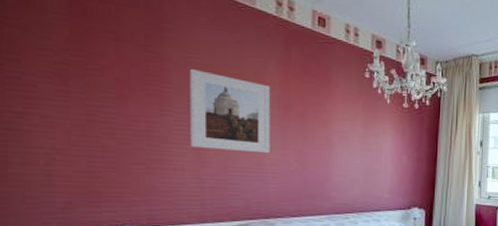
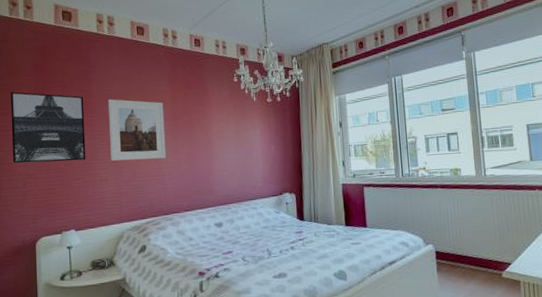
wall art: none [25,31,153,141] -> present [10,92,86,164]

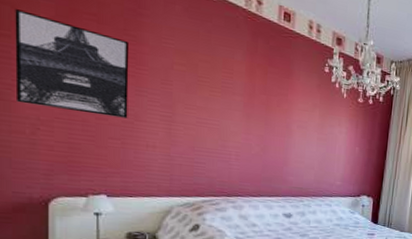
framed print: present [107,99,166,161] -> none [162,54,238,137]

